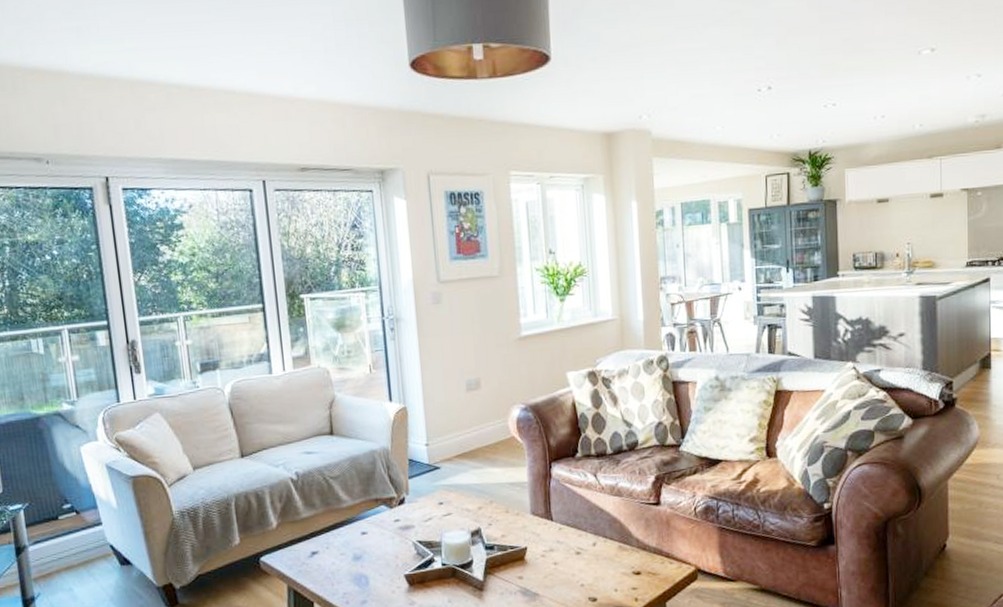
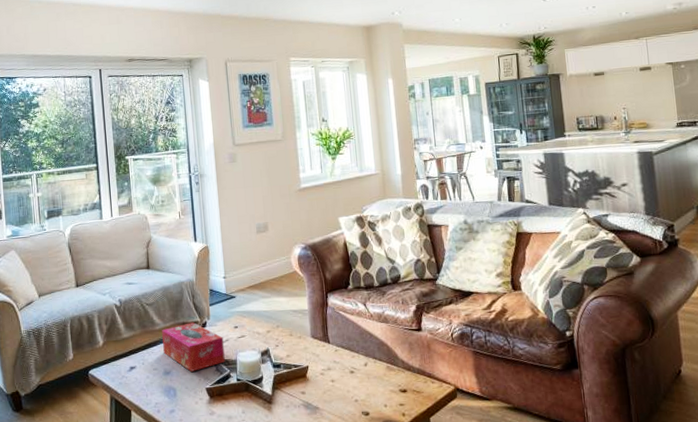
tissue box: none [350,498,428,556] -> present [162,322,225,372]

